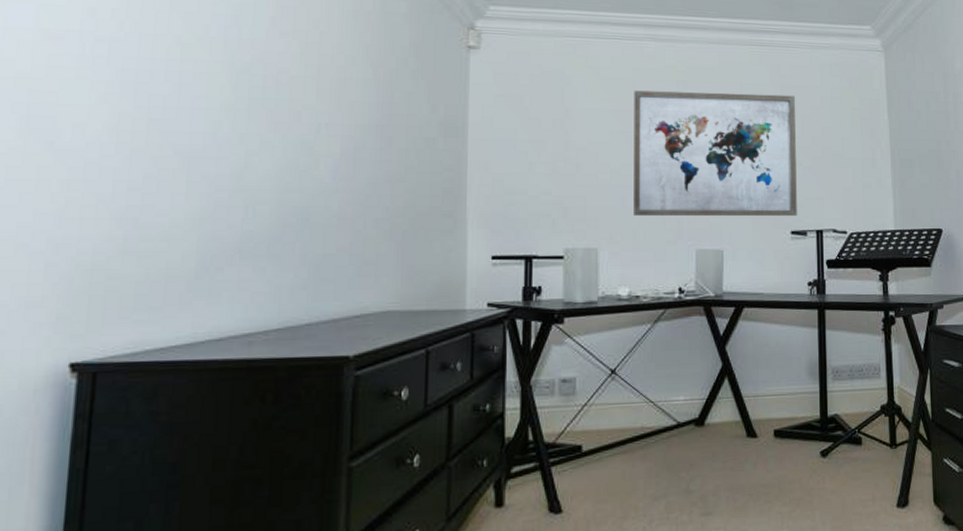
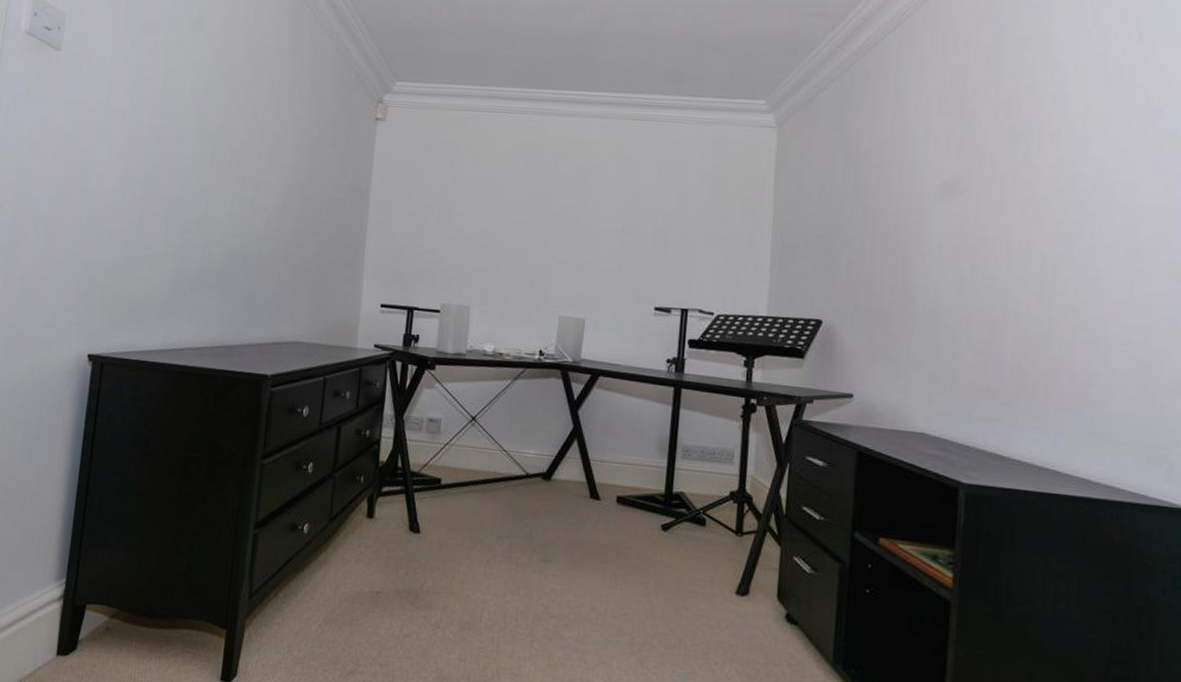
wall art: present [634,90,797,216] -> none [504,162,674,292]

